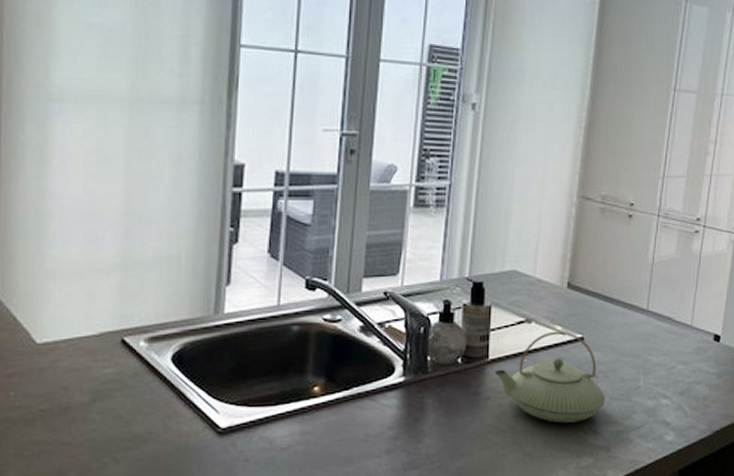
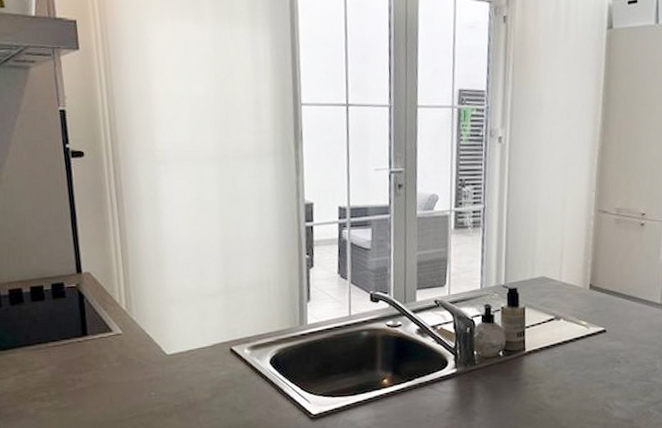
teapot: present [495,331,606,423] -> none [531,325,628,402]

